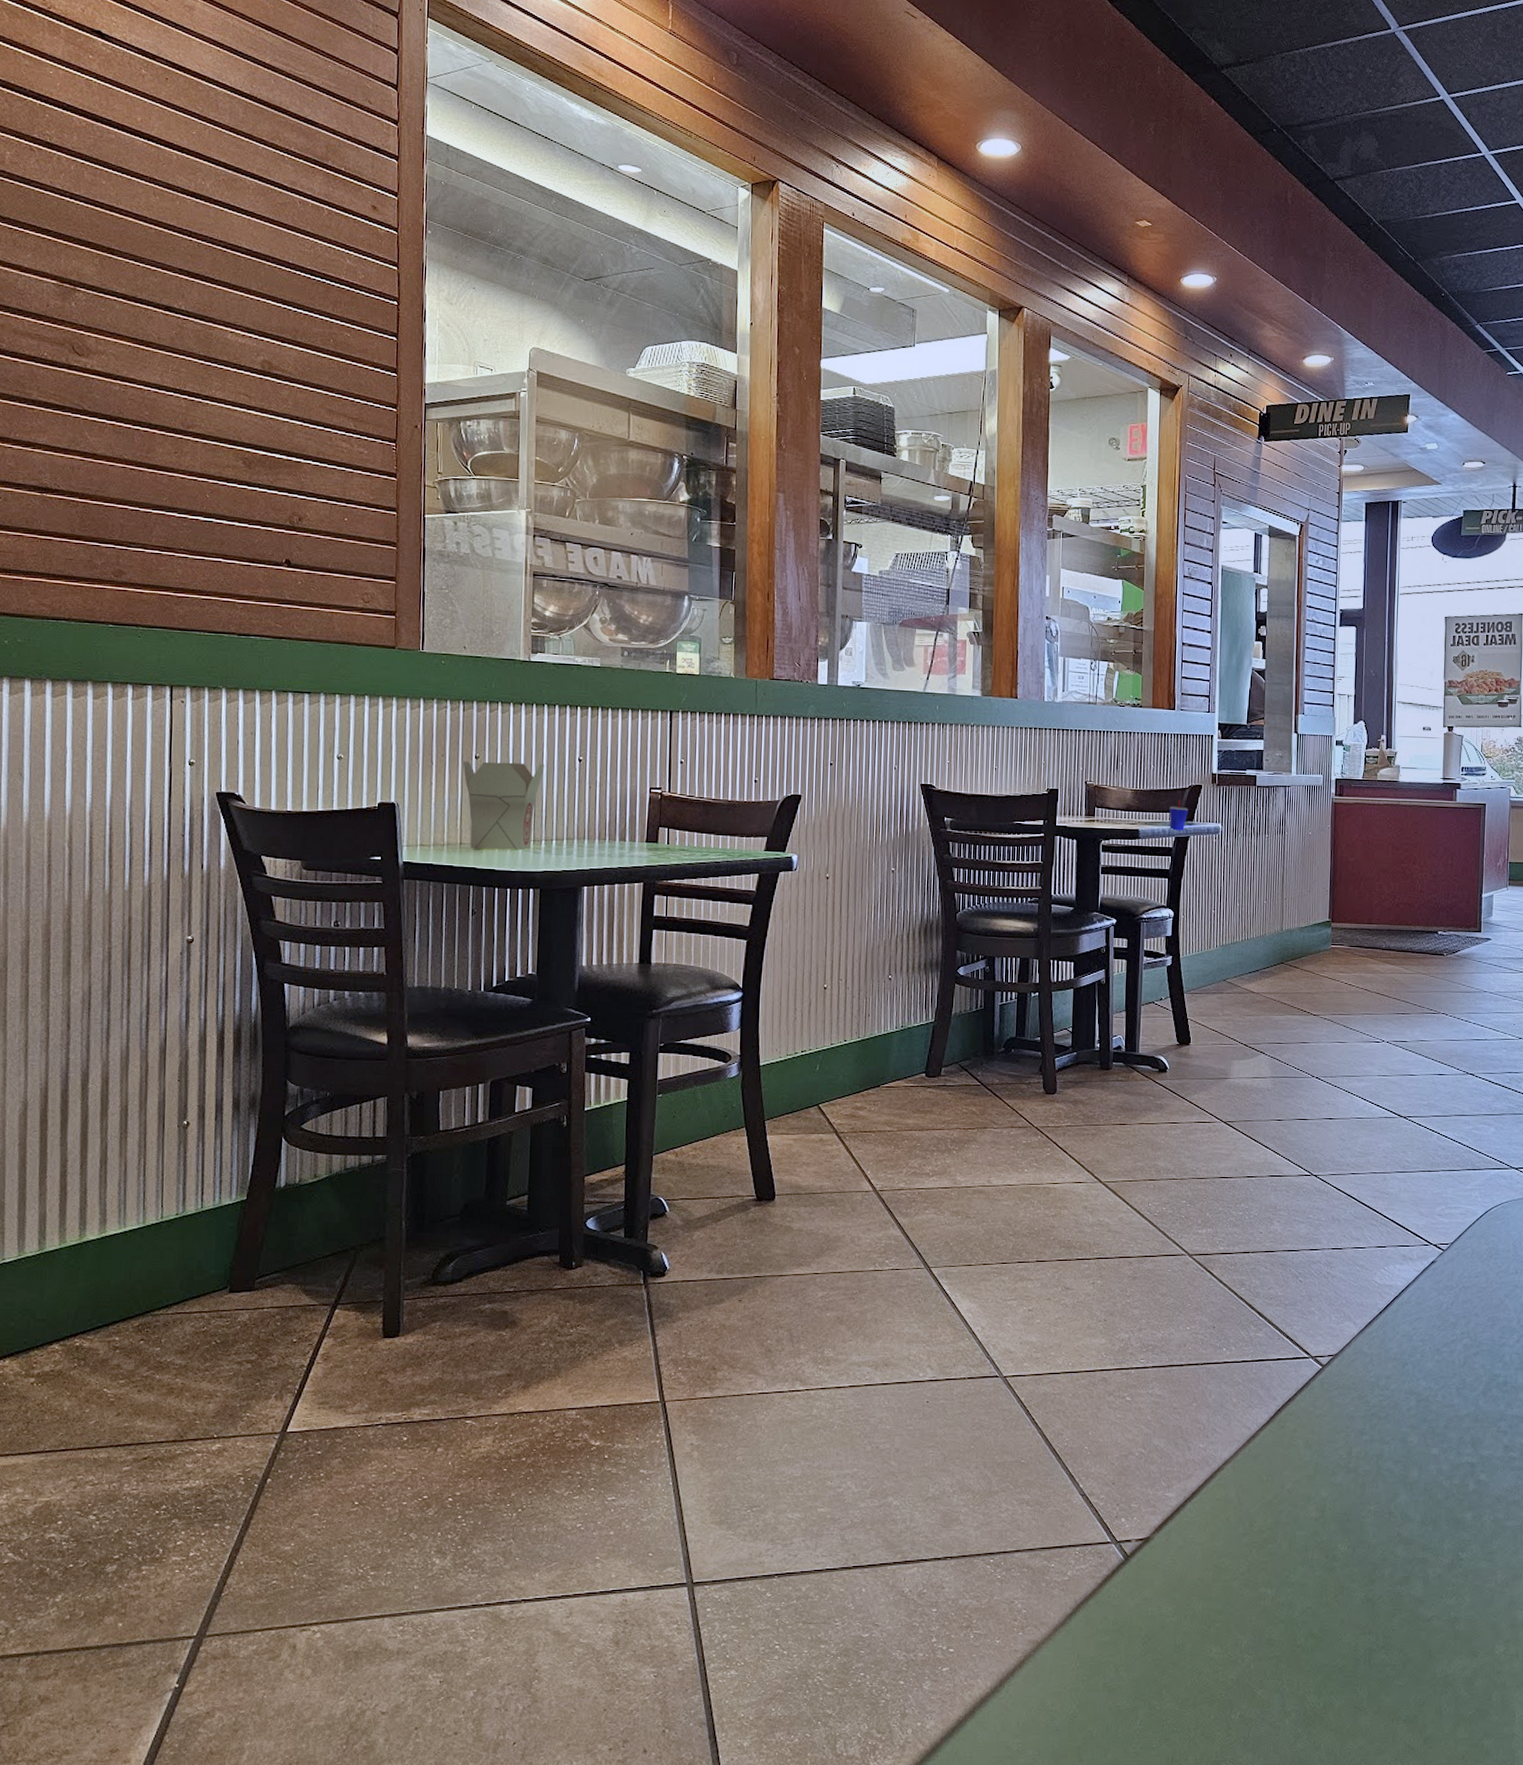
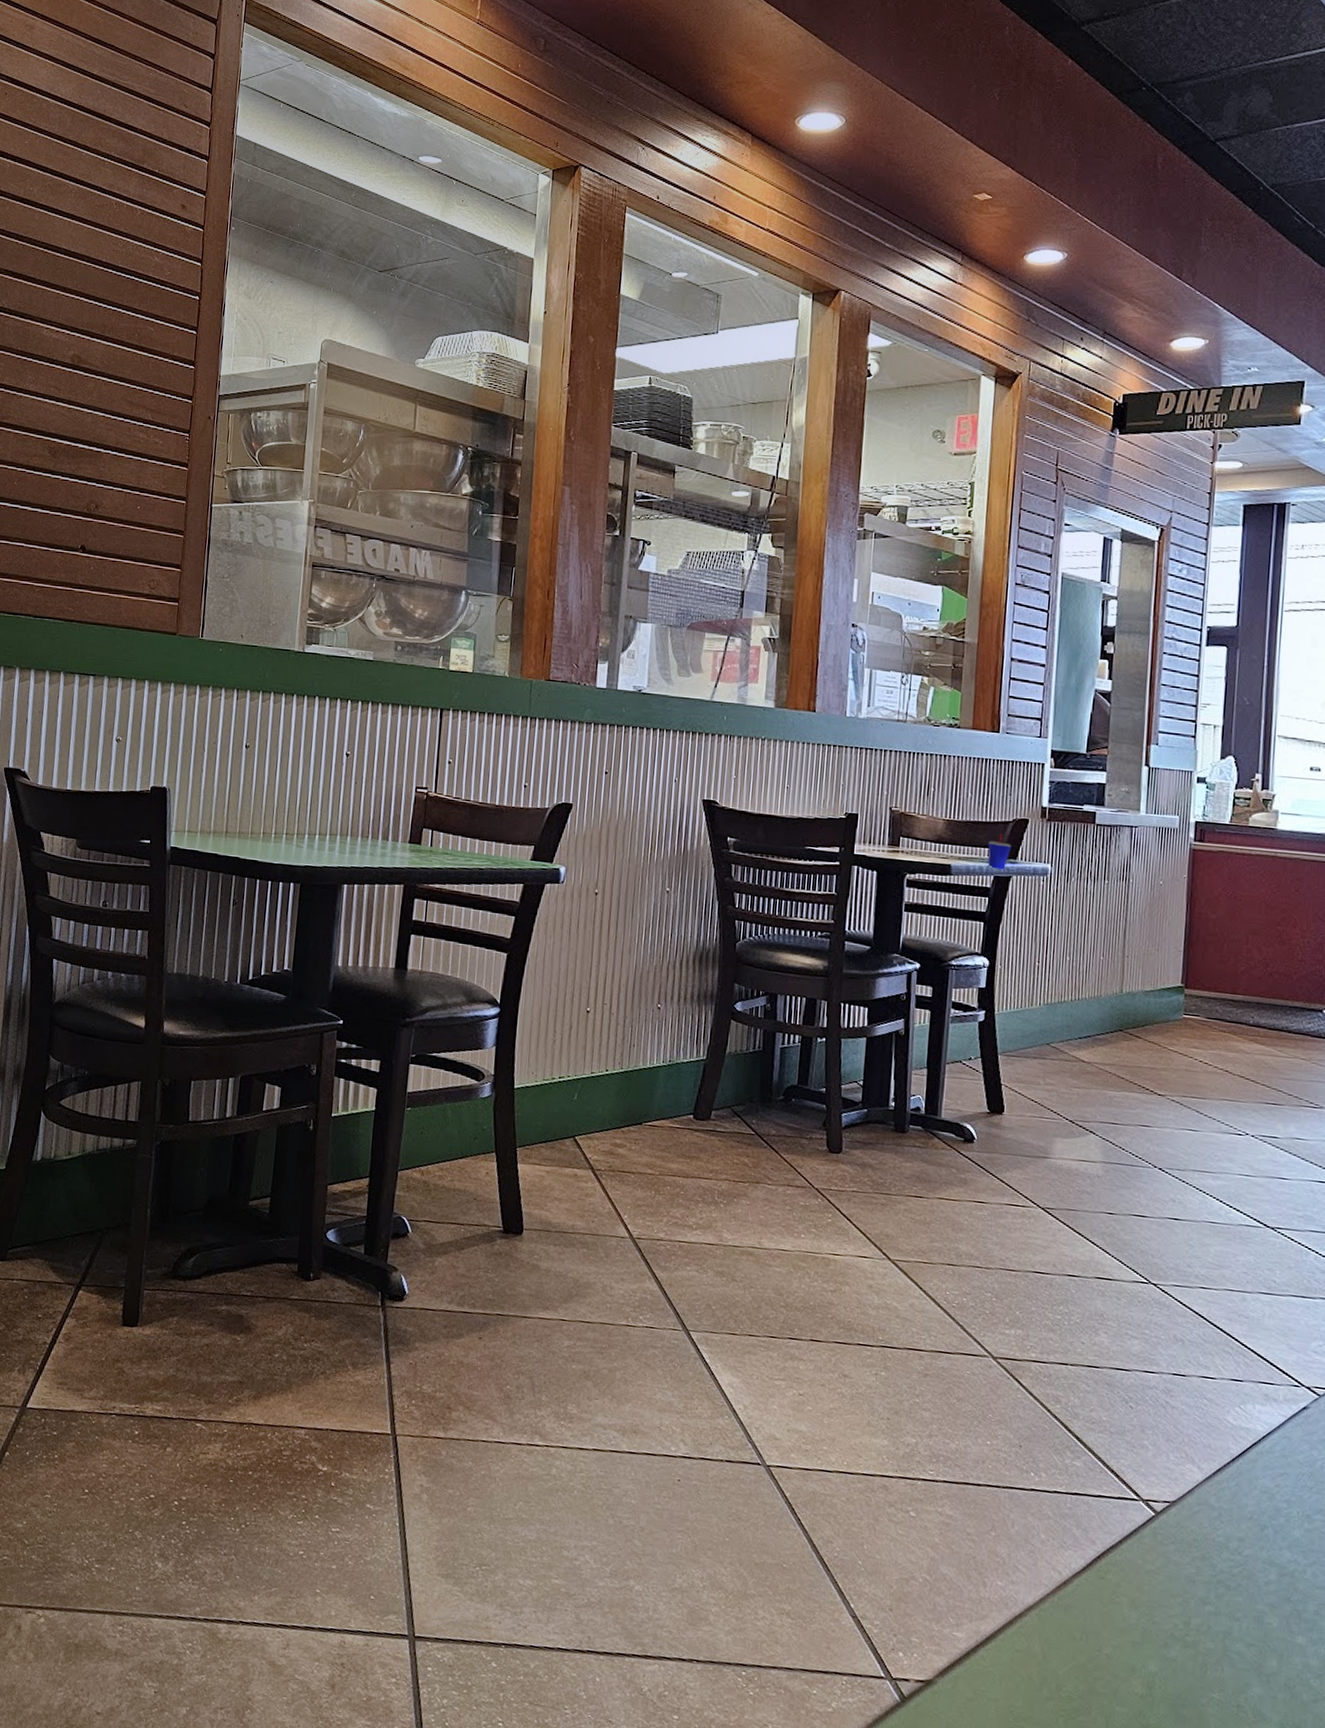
takeout container: present [462,761,545,851] -> none [233,749,312,843]

